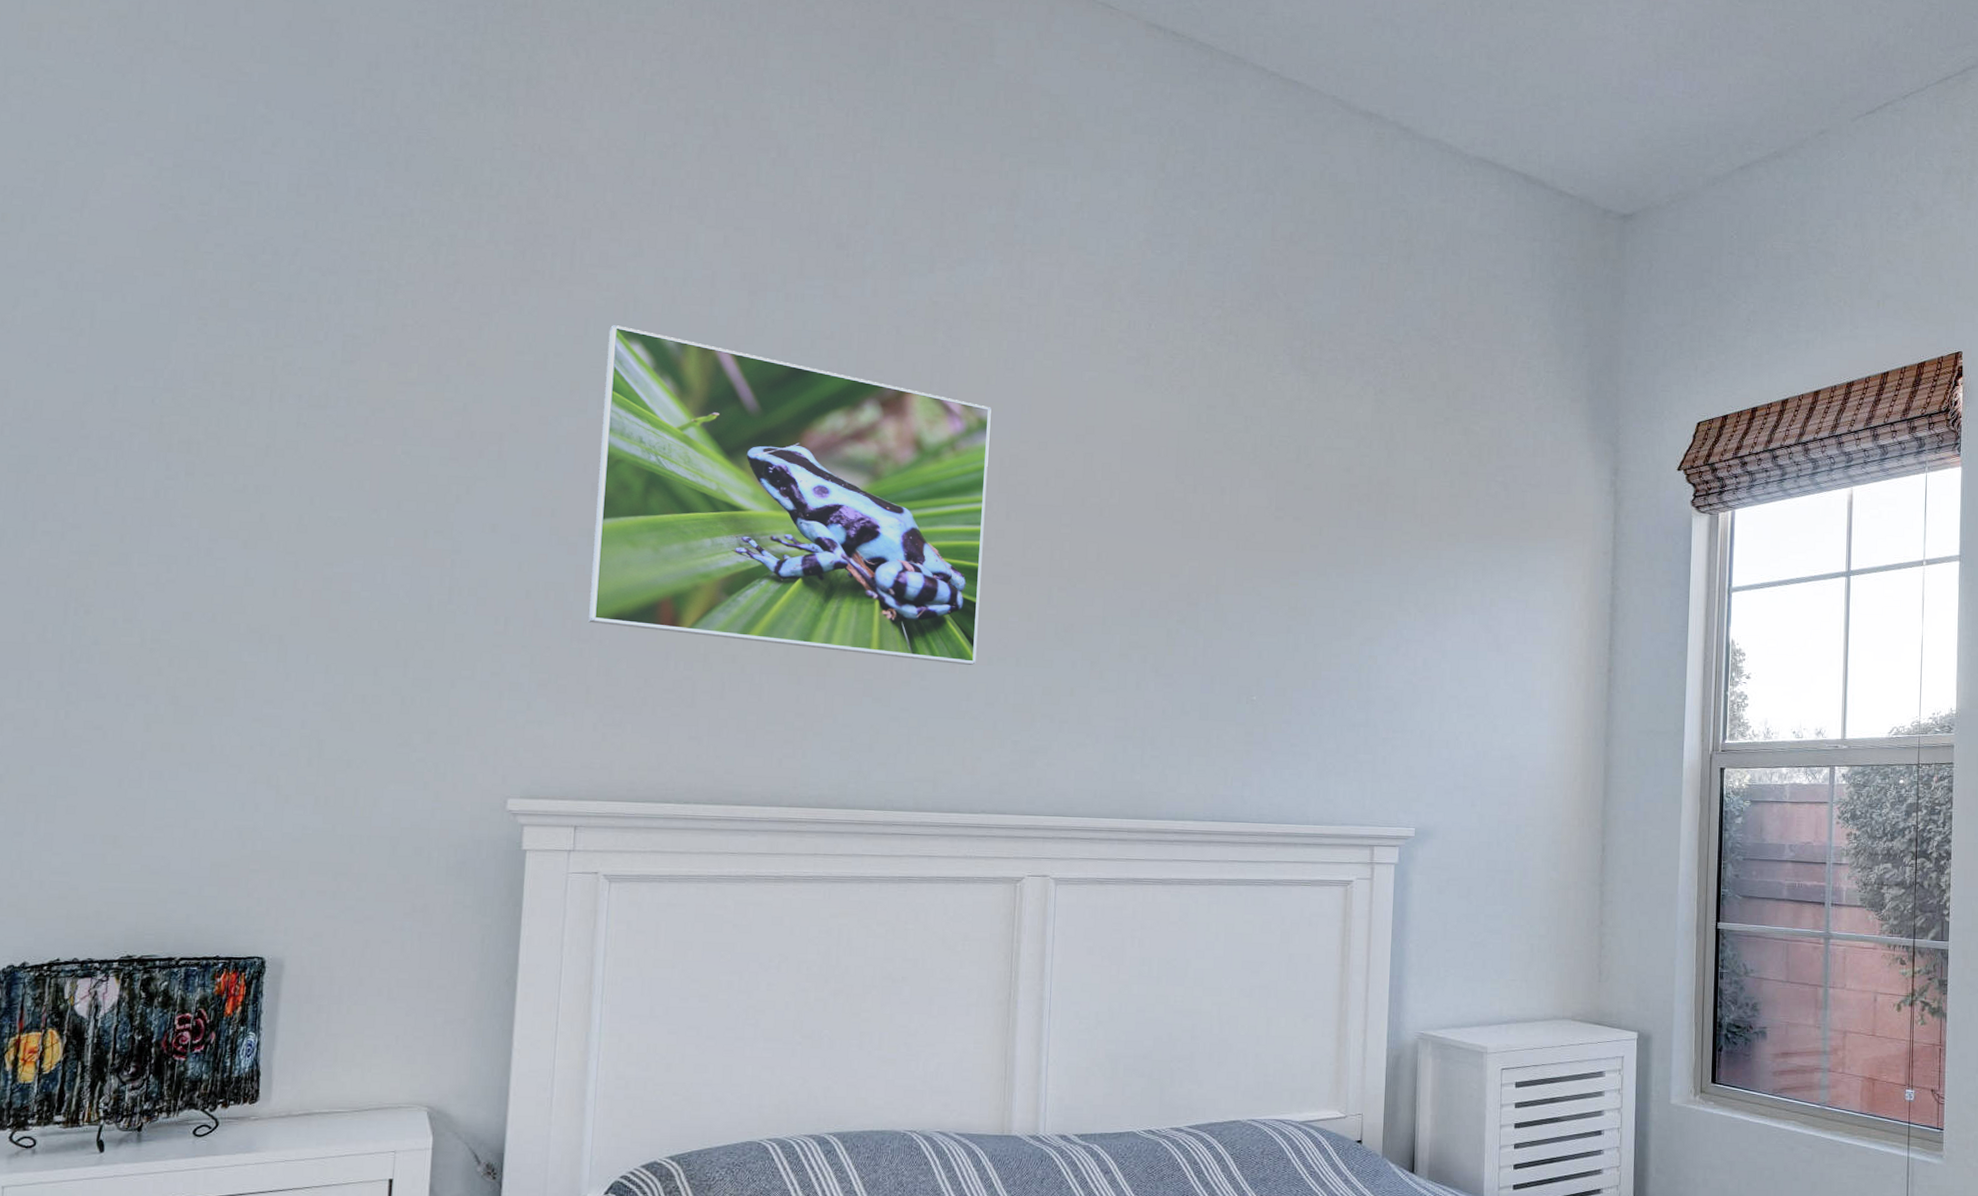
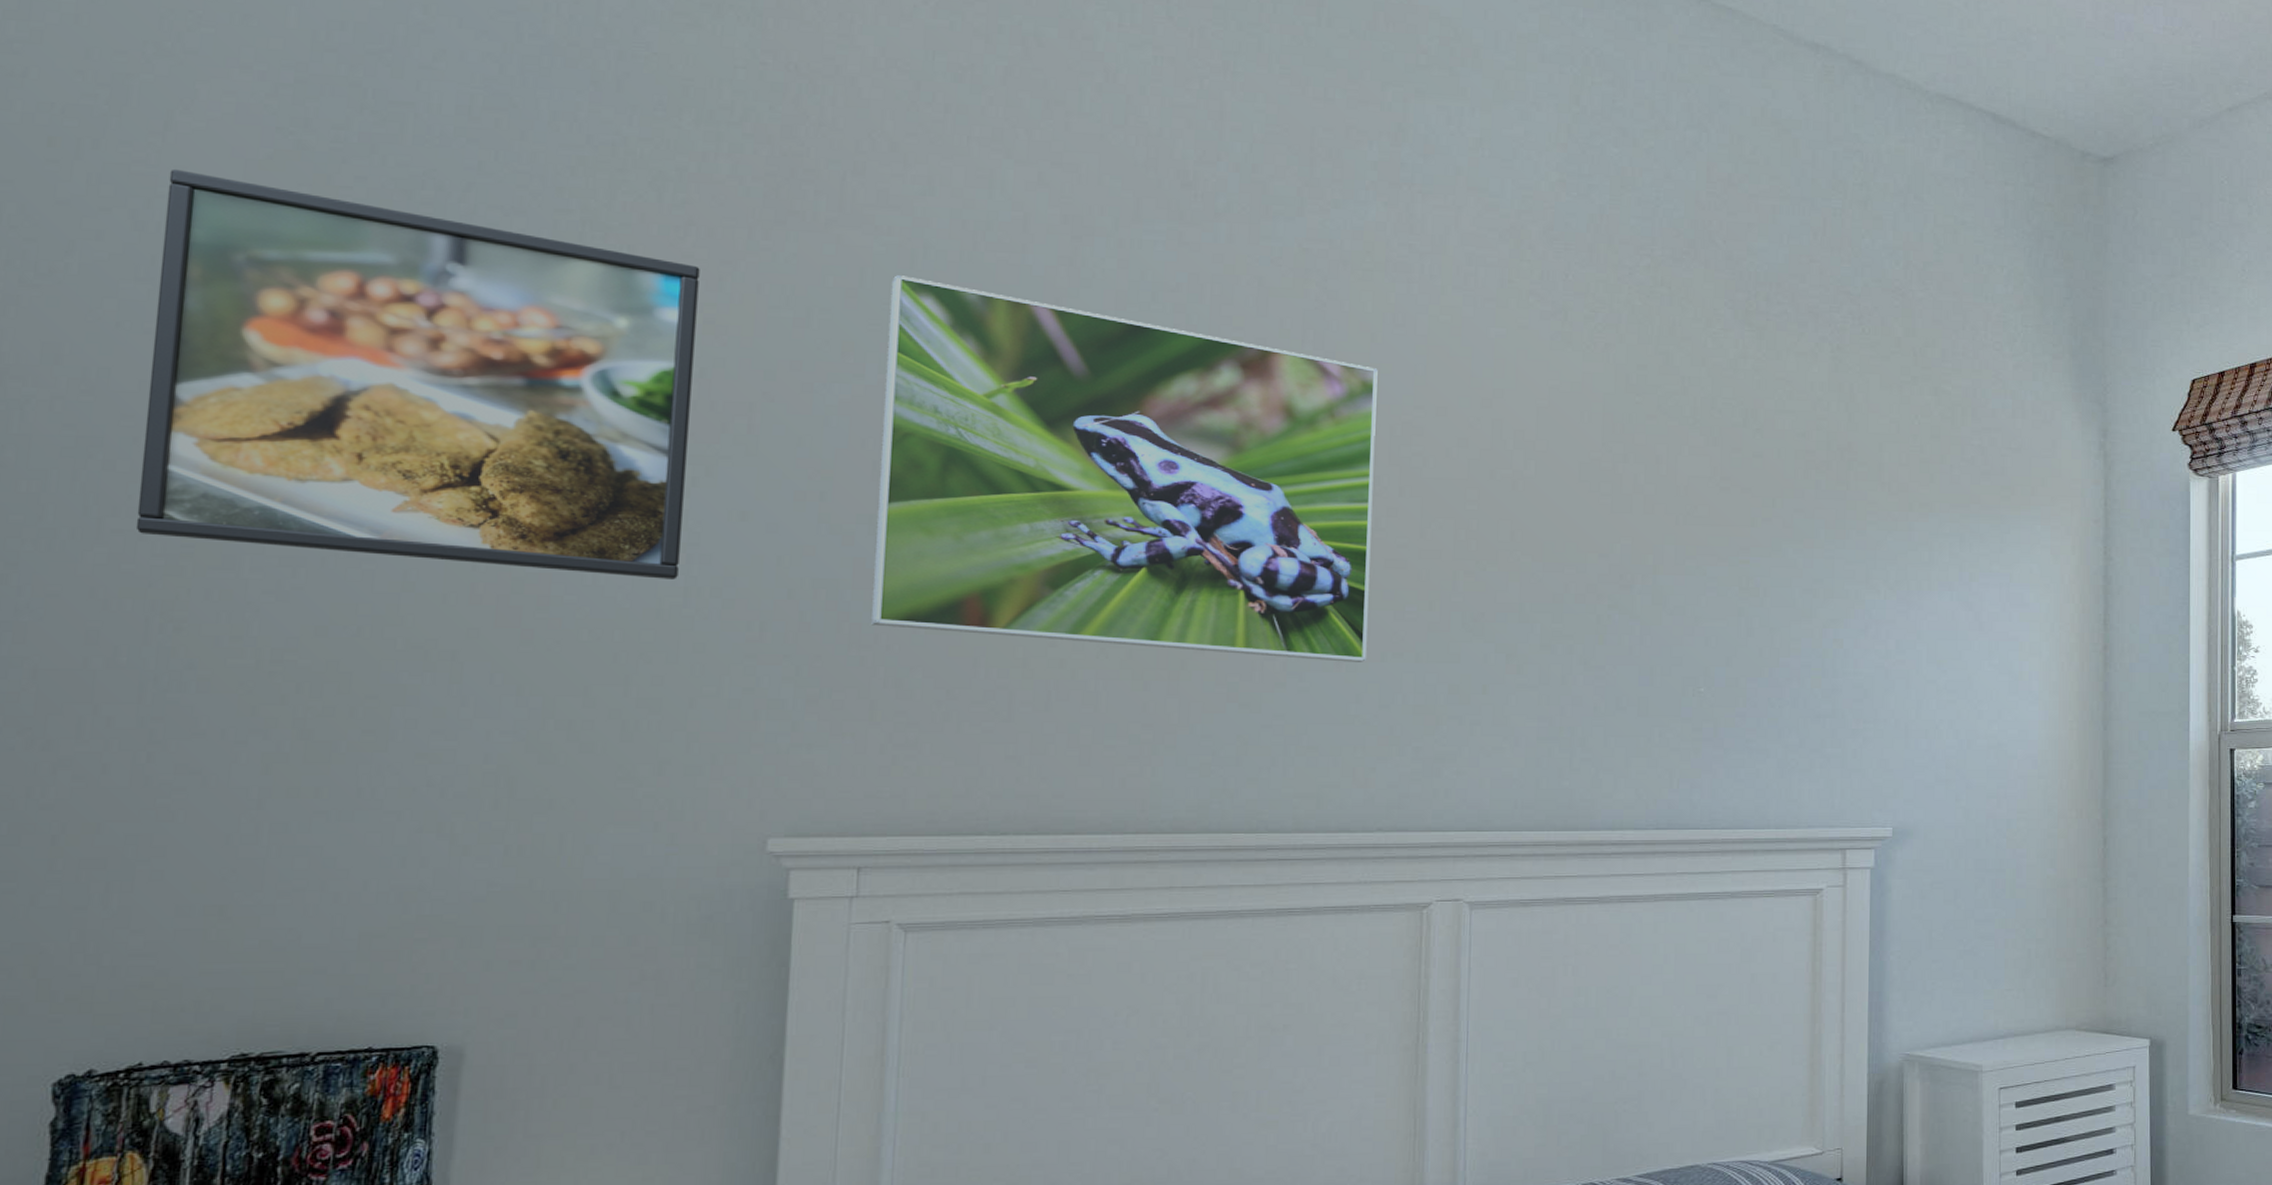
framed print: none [59,238,465,580] -> present [135,168,700,579]

